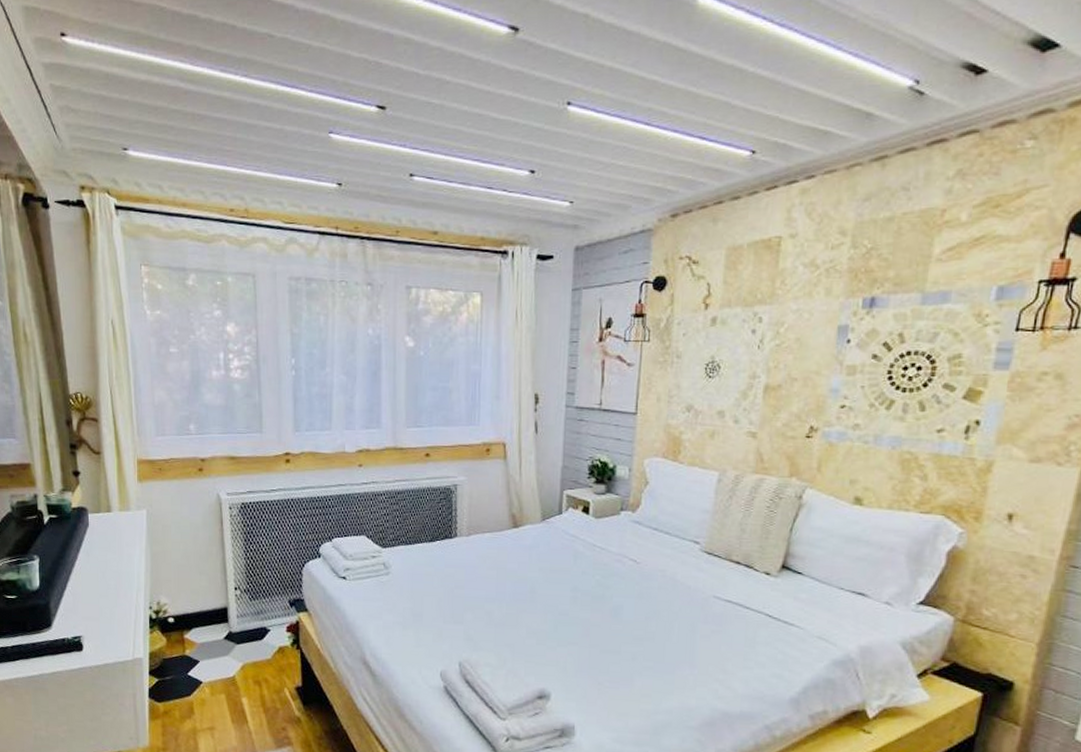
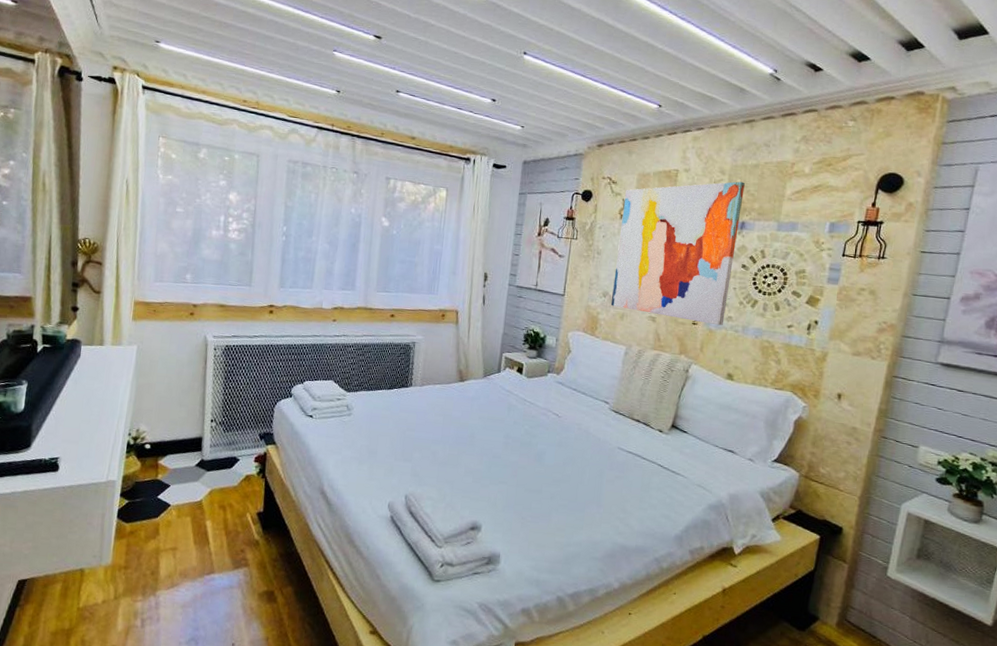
wall art: none [697,243,875,437] -> present [610,181,745,326]

